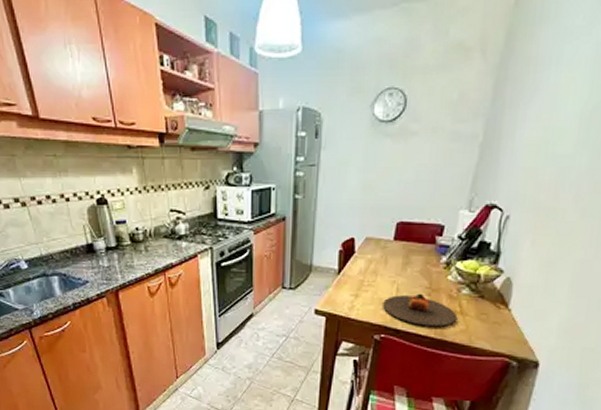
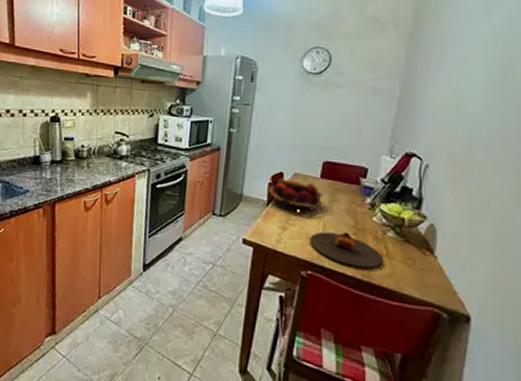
fruit basket: none [338,244,397,278] -> present [267,178,323,213]

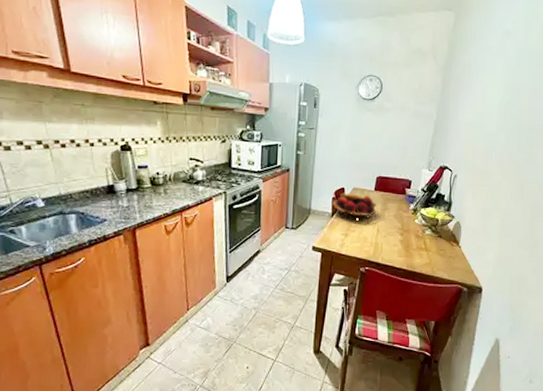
plate: present [310,231,384,269] -> none [367,233,423,260]

